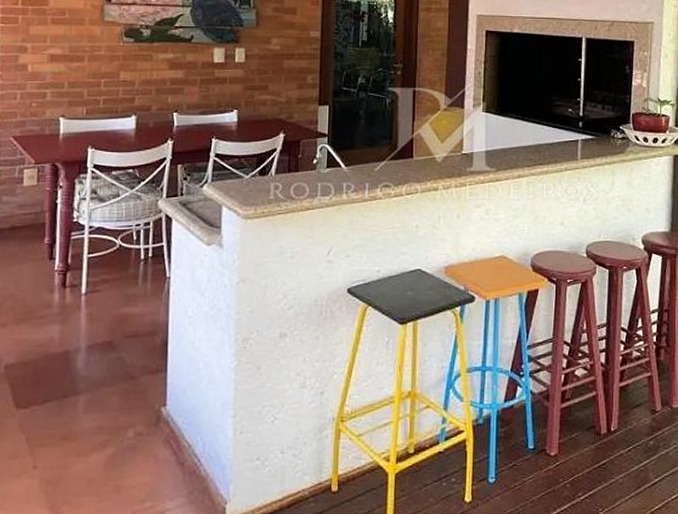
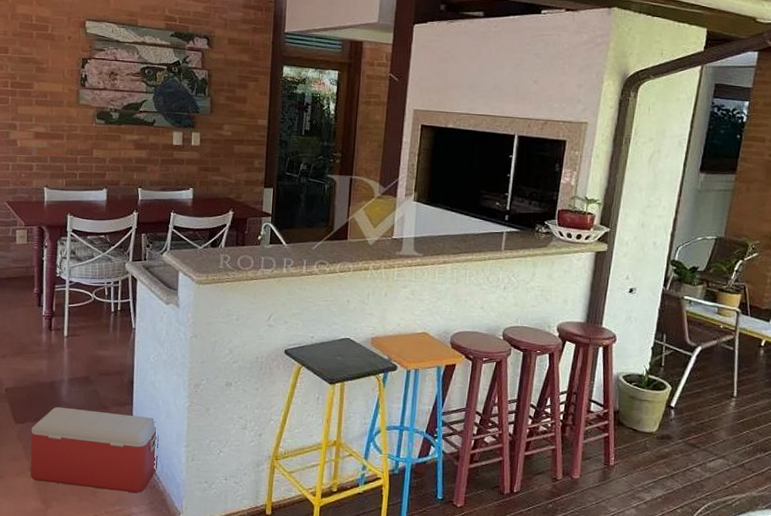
cooler: none [34,382,199,483] -> present [30,406,158,493]

